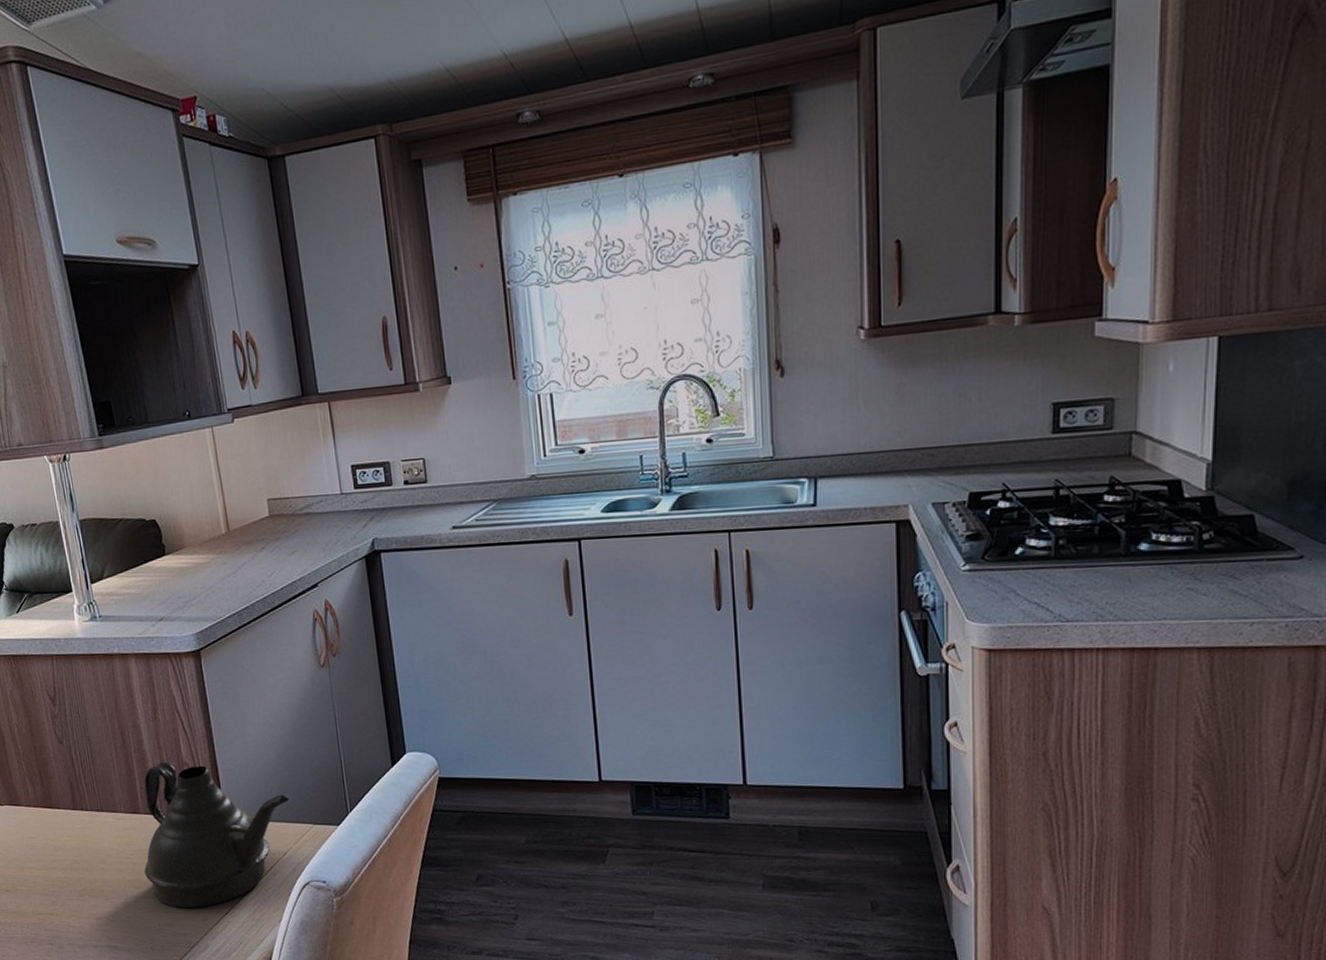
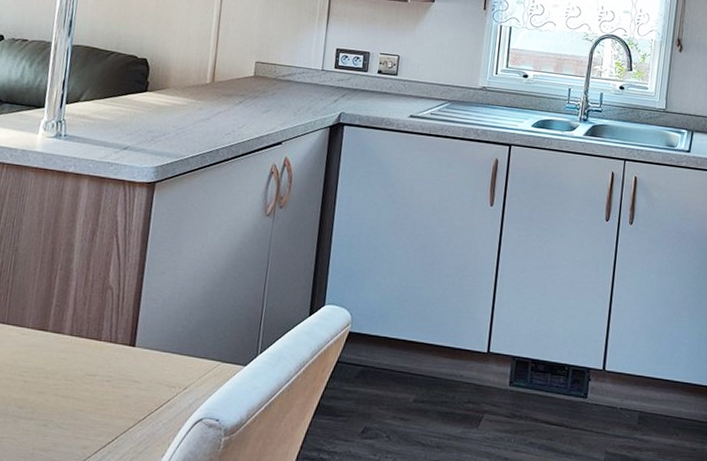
teapot: present [144,761,290,908] -> none [34,282,205,434]

